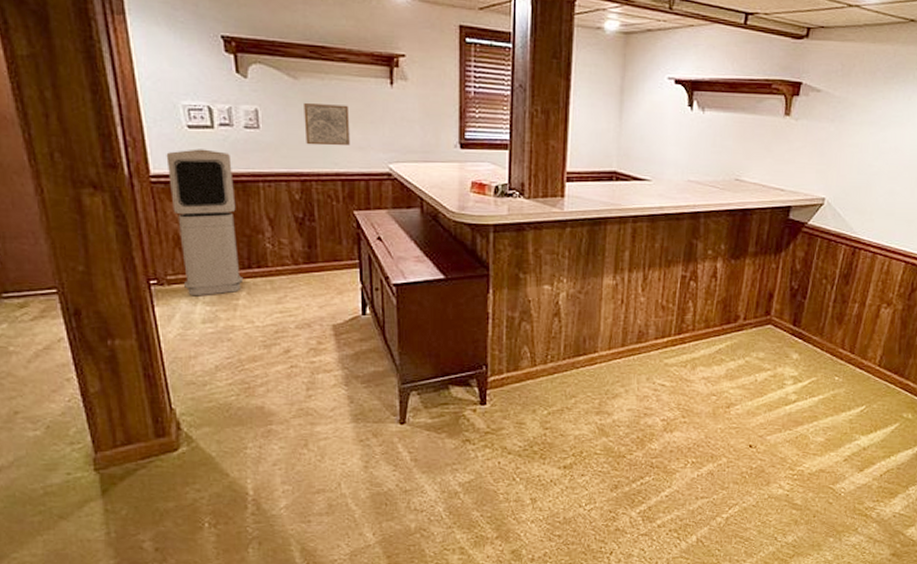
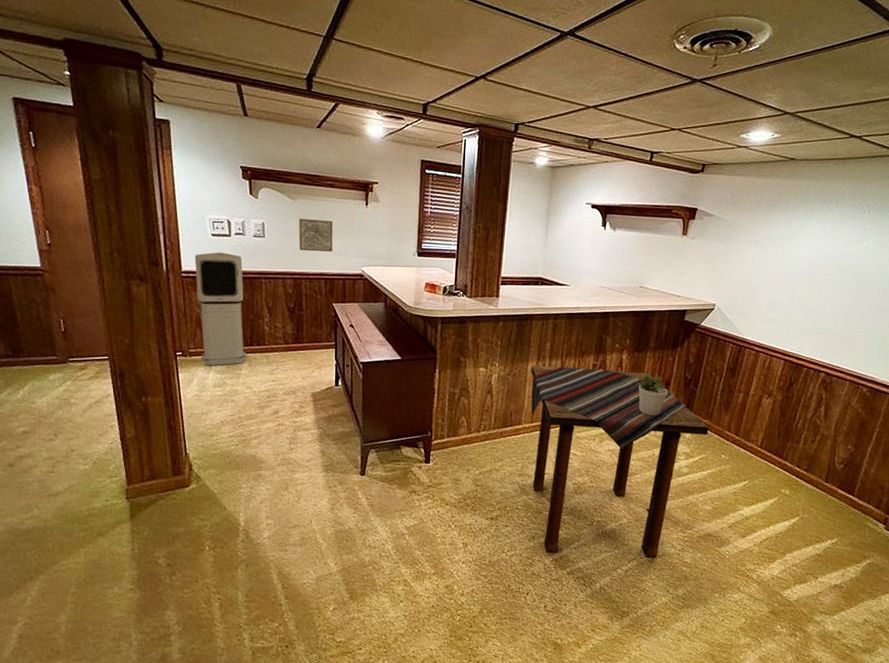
side table: none [607,279,820,503] -> present [531,365,709,558]
potted plant: none [733,281,772,335] -> present [636,371,669,417]

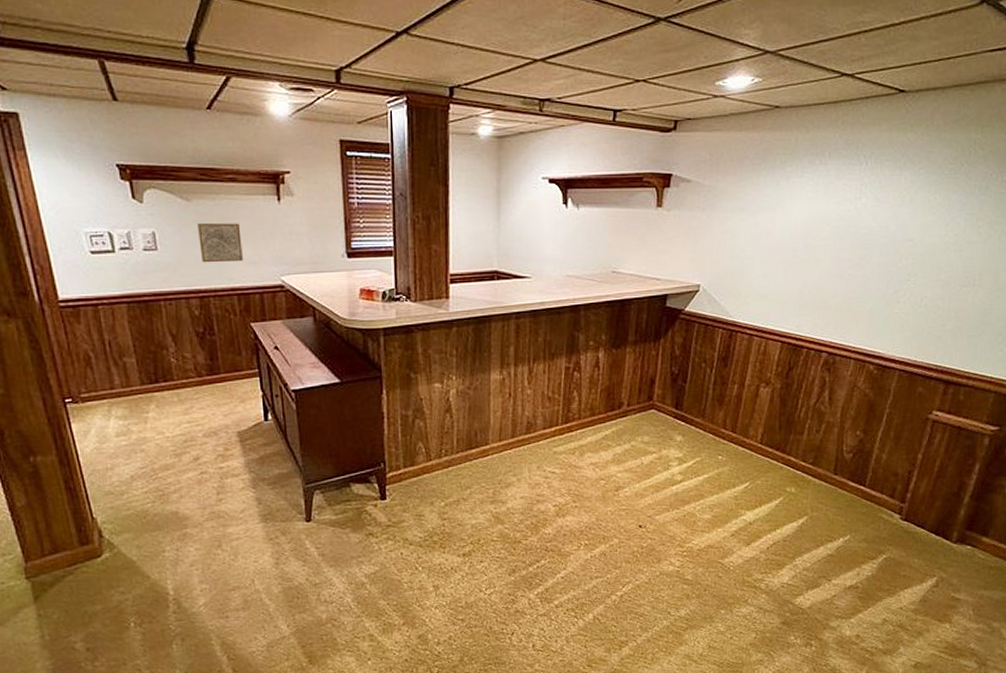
air purifier: present [194,252,246,366] -> none [72,272,152,412]
side table: present [531,365,709,558] -> none [494,371,702,586]
potted plant: present [636,371,669,417] -> none [616,369,654,421]

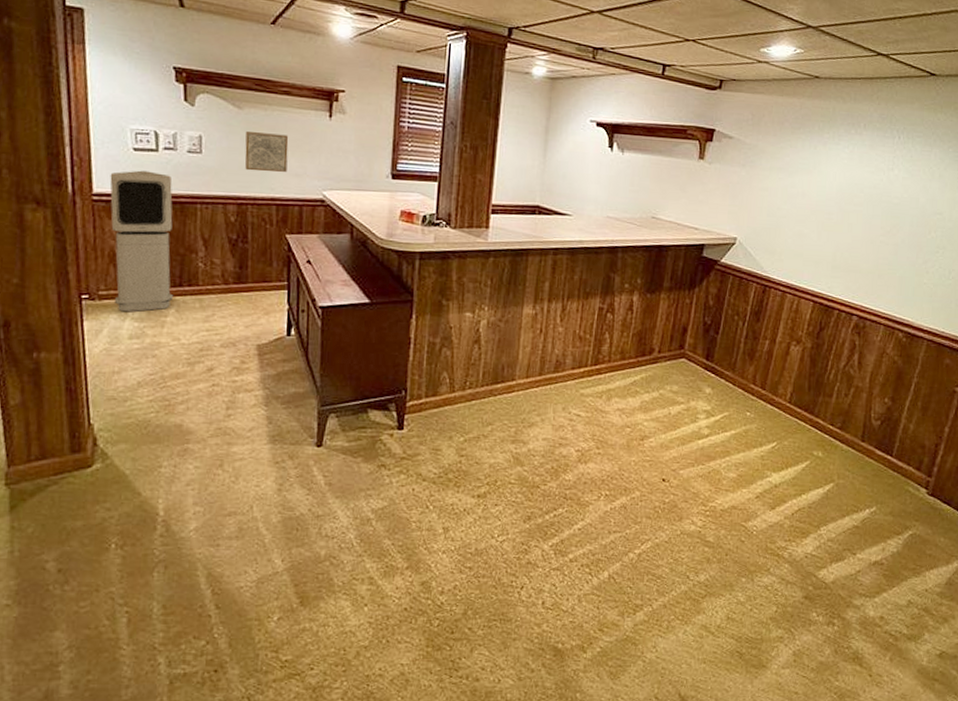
air purifier: none [72,272,152,412] -> present [110,170,174,312]

